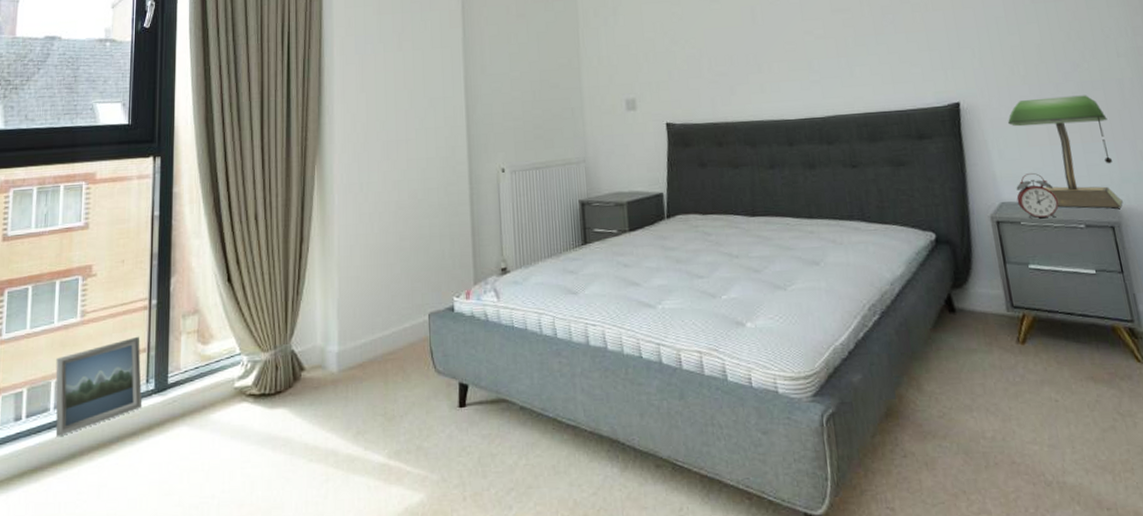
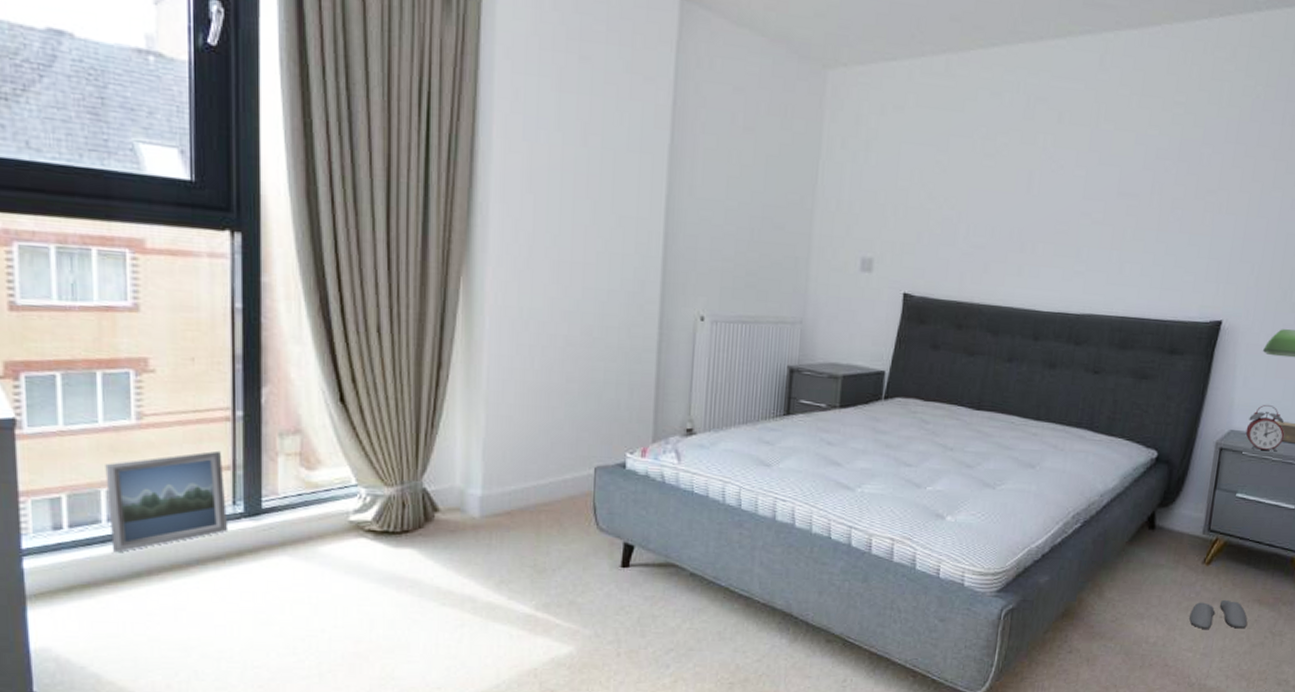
slippers: none [1021,380,1089,416] -> present [1189,599,1248,629]

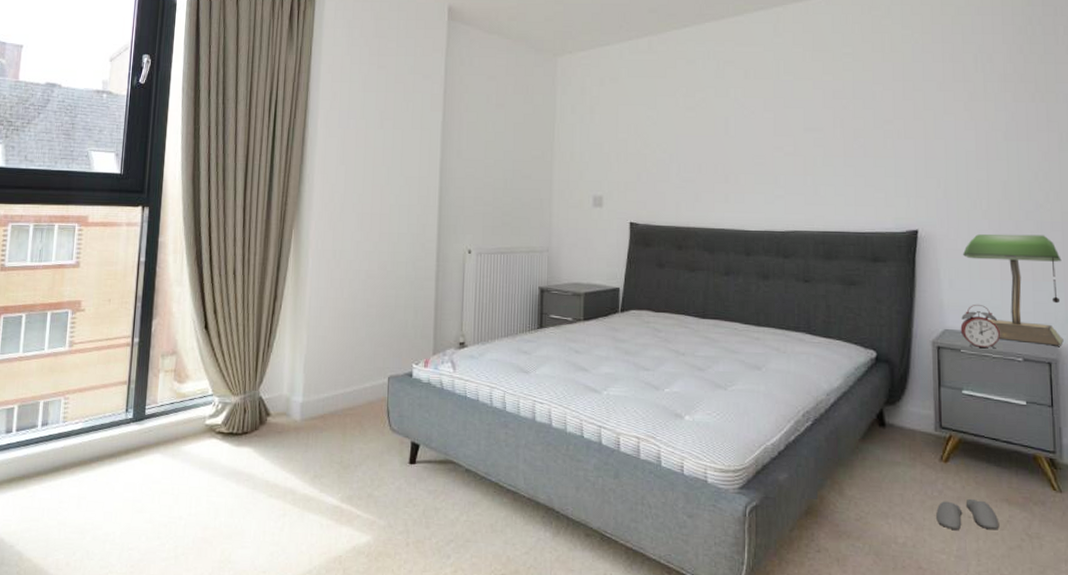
picture frame: present [105,450,229,553] -> none [42,369,122,451]

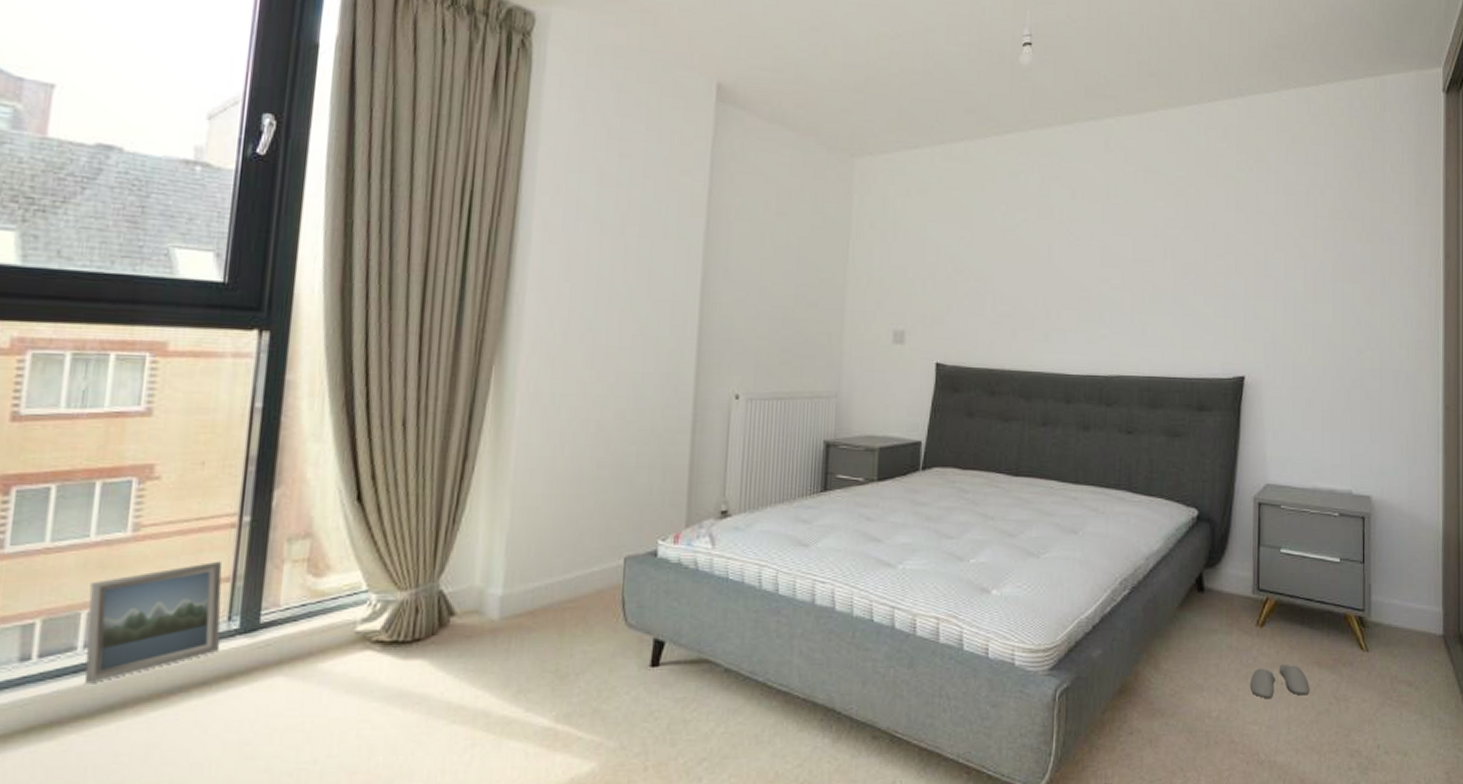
picture frame: none [42,369,122,451] -> present [84,561,223,684]
alarm clock: present [960,304,1001,349] -> none [1281,456,1320,504]
table lamp: present [962,234,1064,346] -> none [1286,381,1378,500]

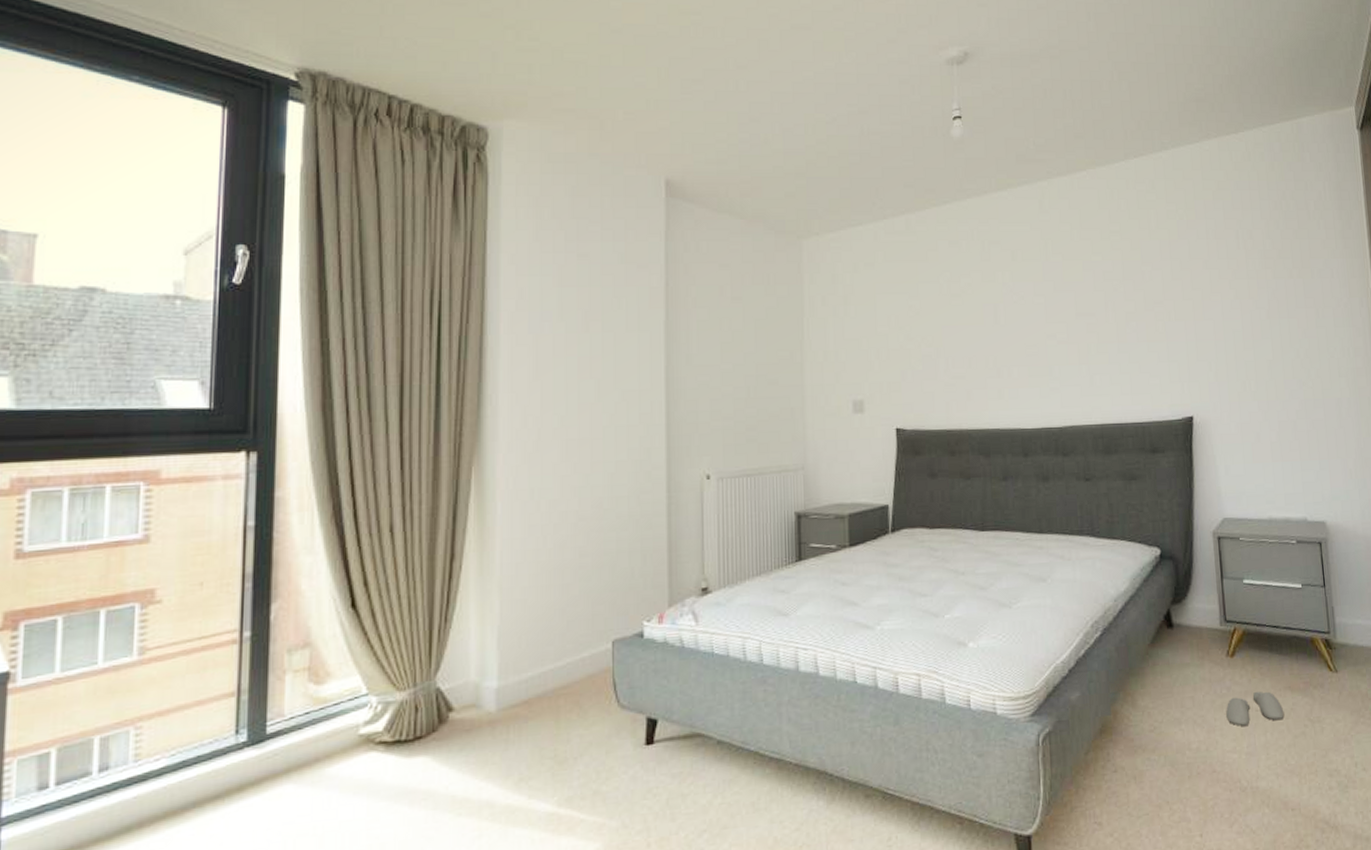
picture frame: present [84,561,223,684] -> none [100,677,230,807]

